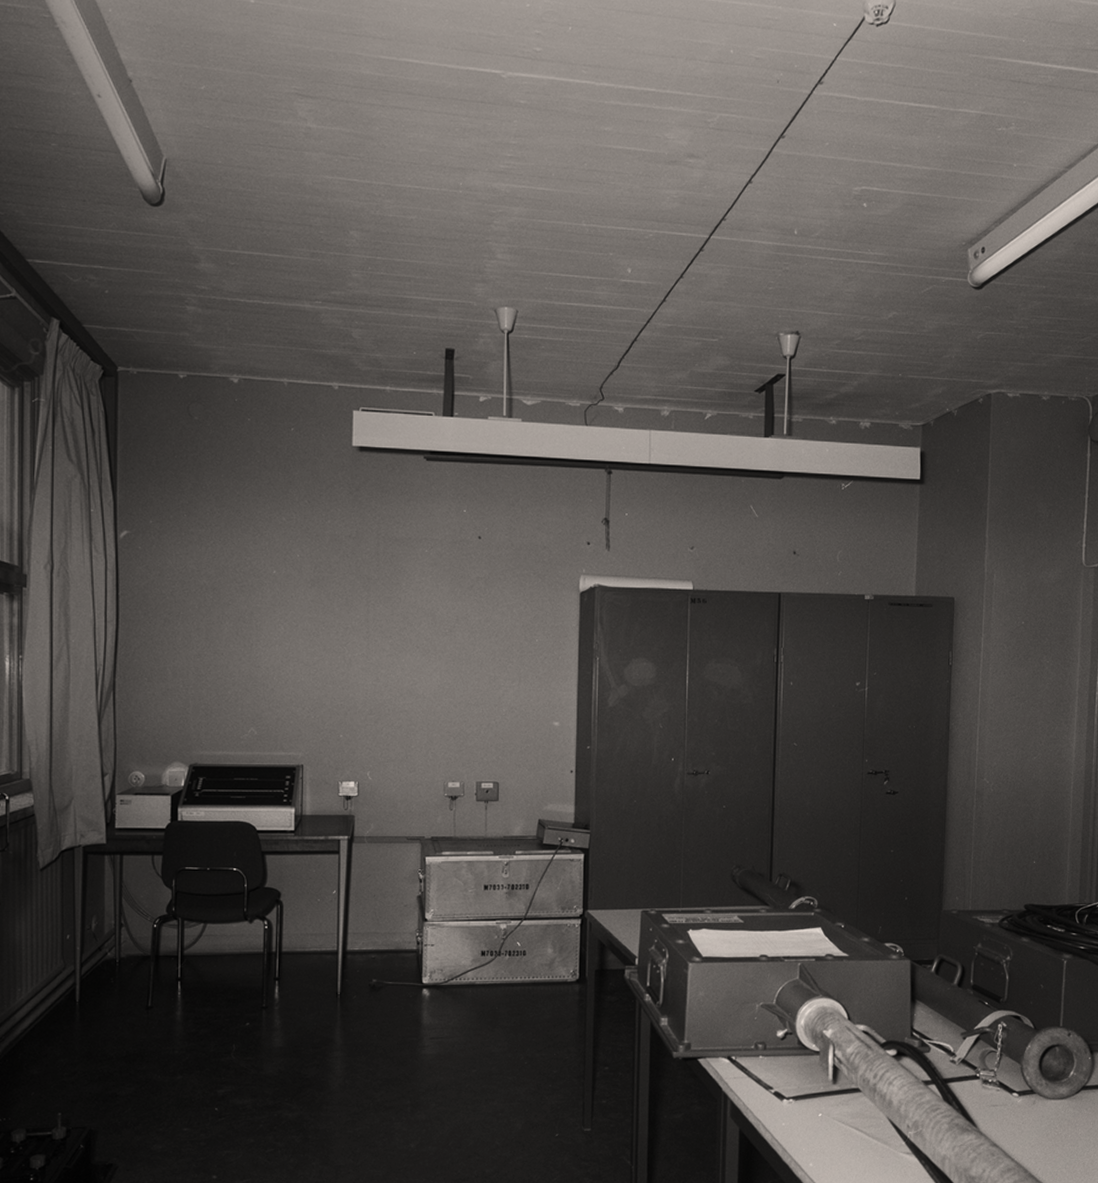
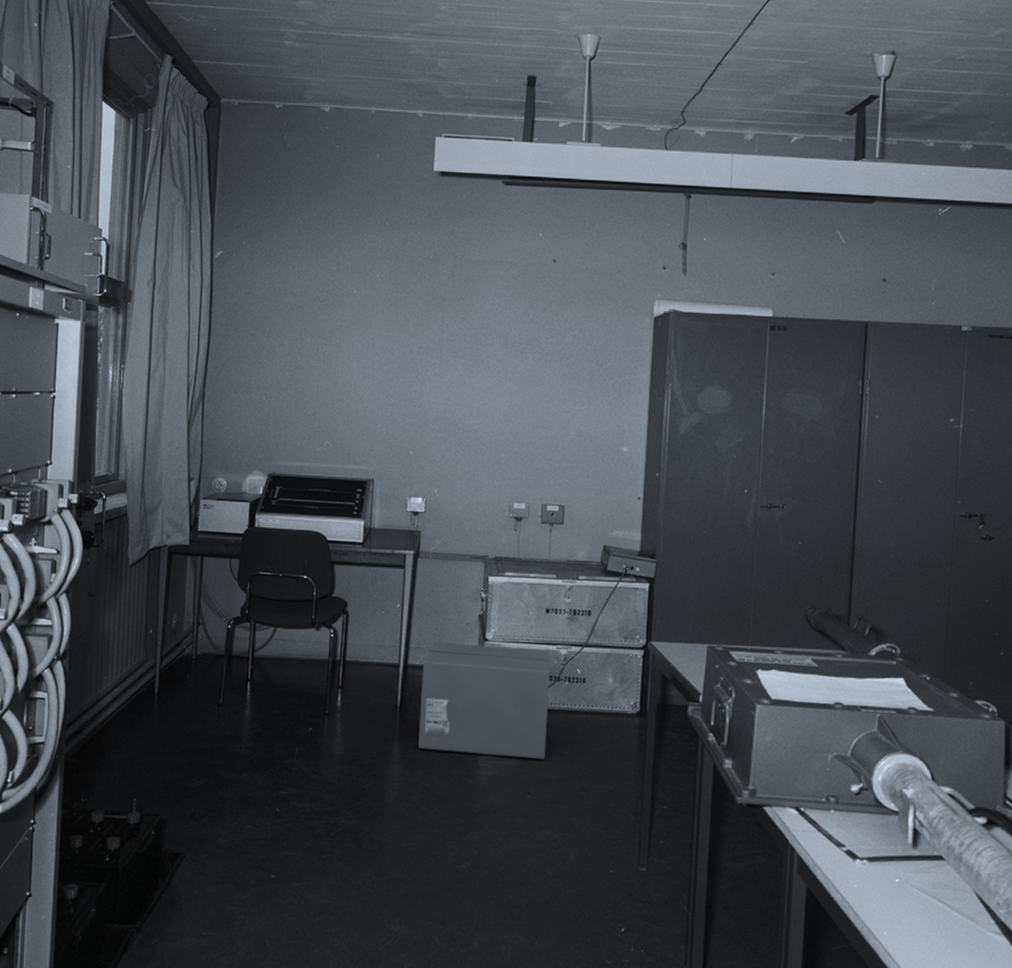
box: none [361,925,490,1035] -> present [418,642,550,759]

